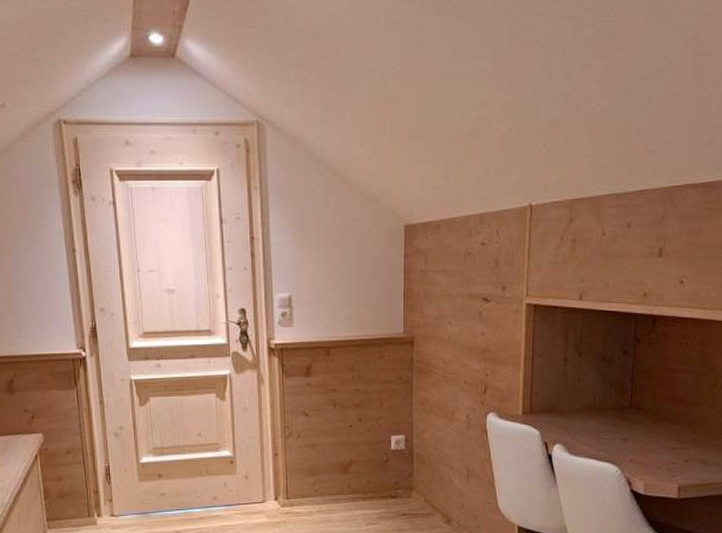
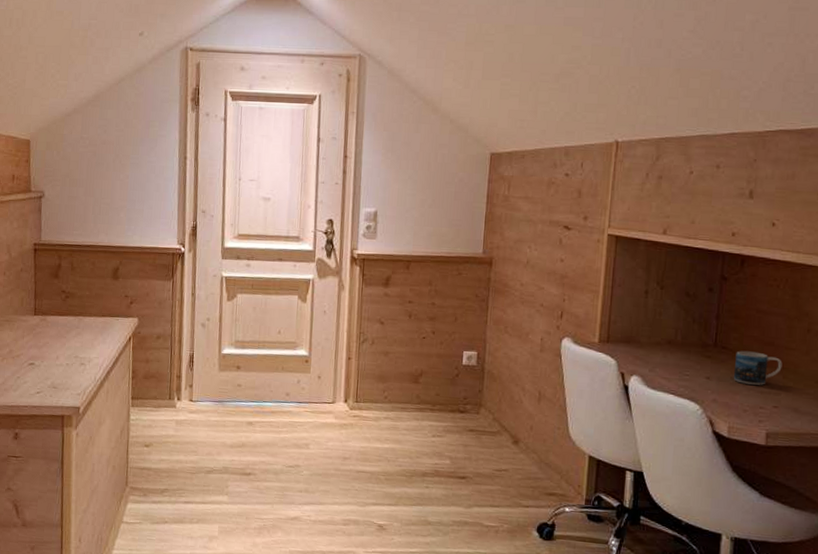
mug: none [647,410,692,442] -> present [733,350,783,385]

